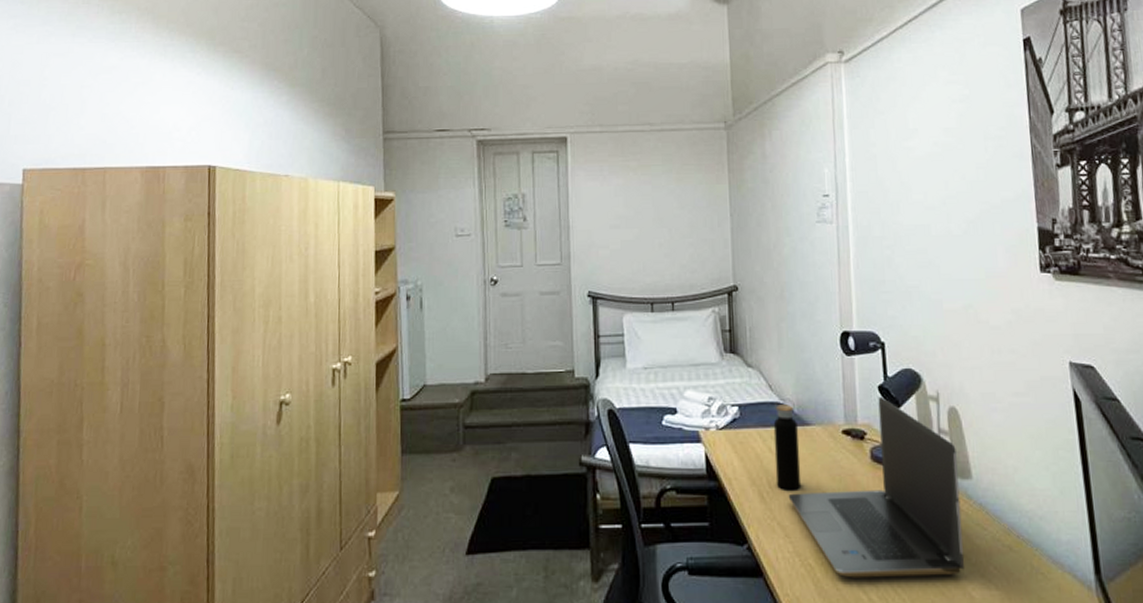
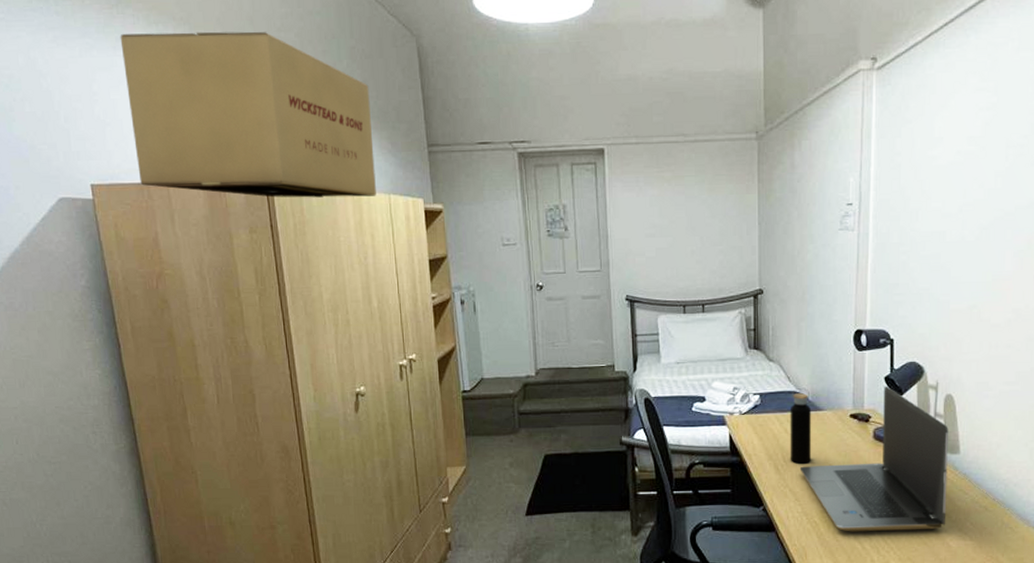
box: none [76,21,328,185] -> present [120,31,376,198]

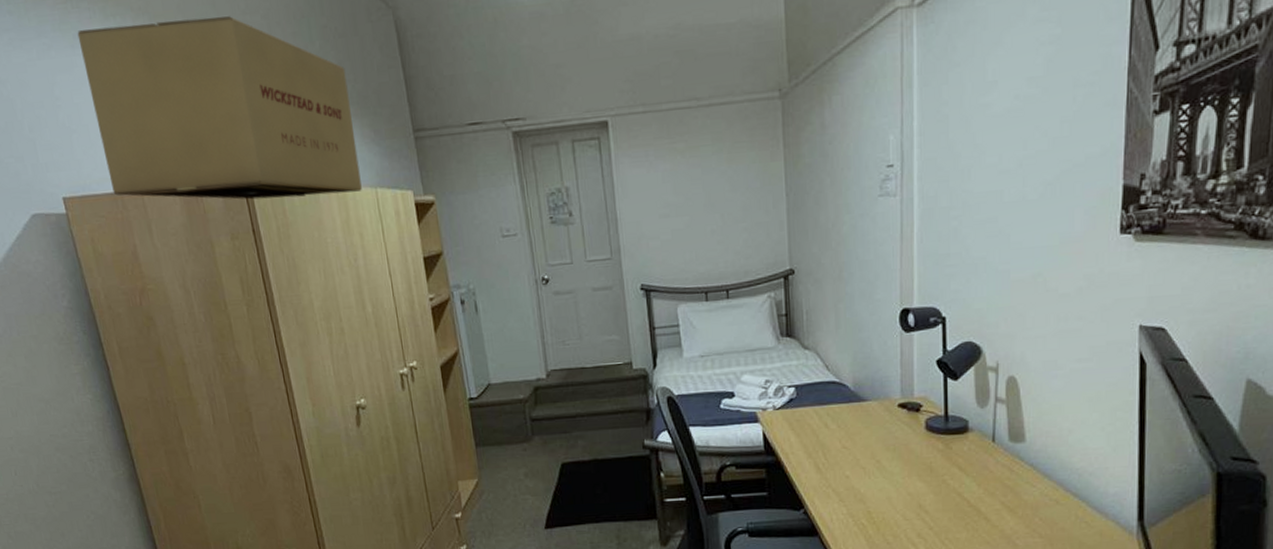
water bottle: present [790,388,812,464] -> none [829,377,856,461]
laptop computer: present [799,386,948,532] -> none [843,370,1012,534]

